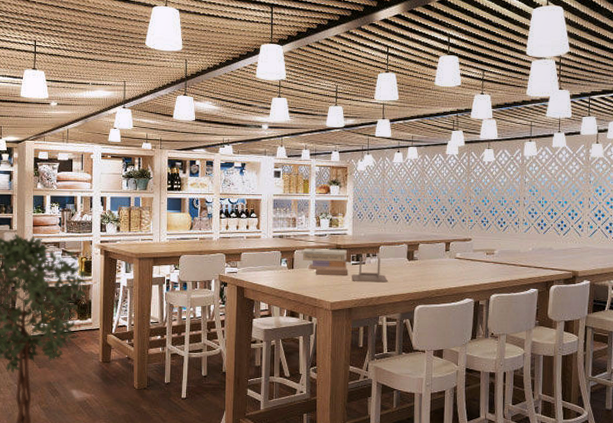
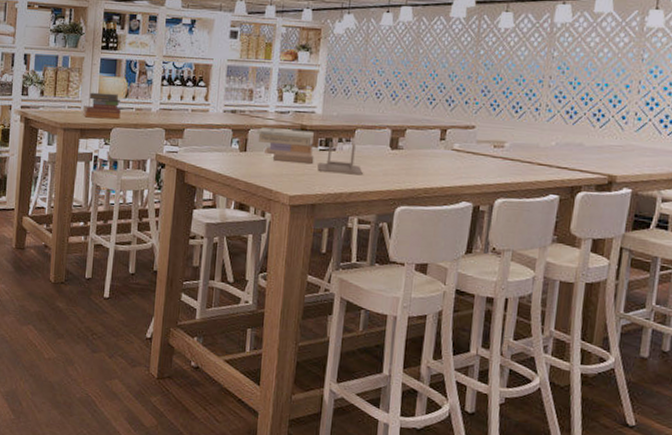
books: none [154,226,187,248] -> present [82,92,121,119]

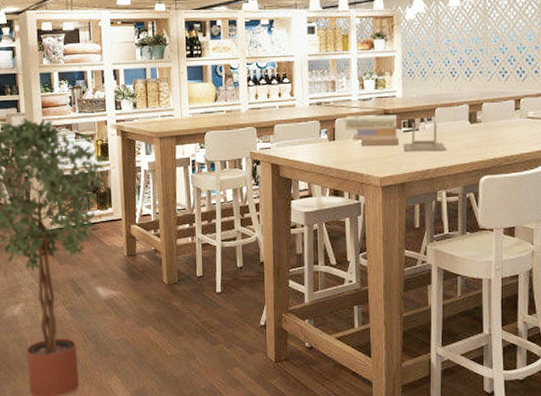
books: present [82,92,121,119] -> none [175,98,212,125]

